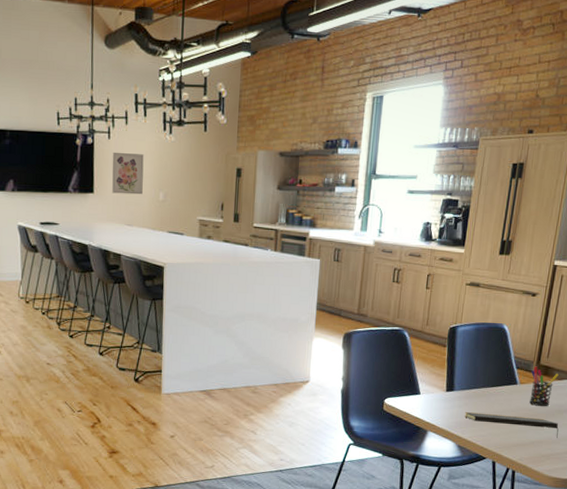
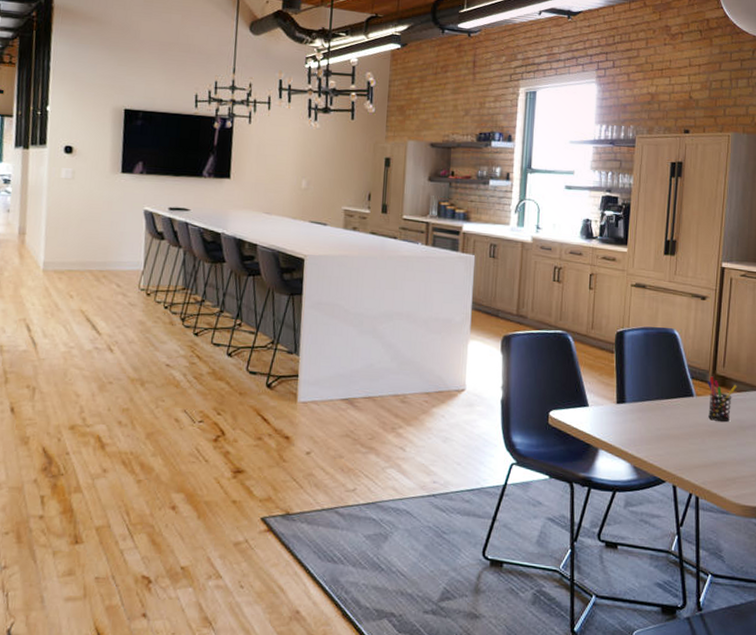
wall art: present [112,152,144,195] -> none [250,136,287,182]
notepad: present [465,412,559,439] -> none [639,427,742,460]

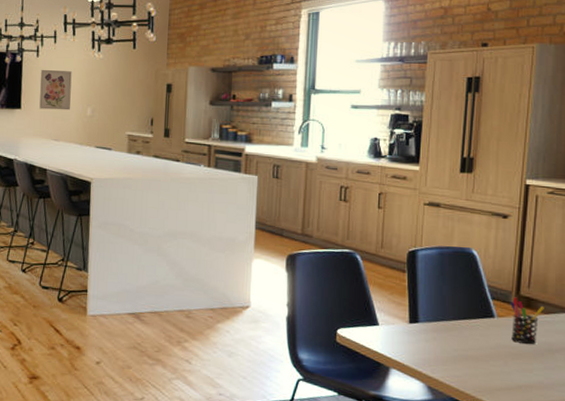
wall art: none [250,136,287,182] -> present [39,69,72,110]

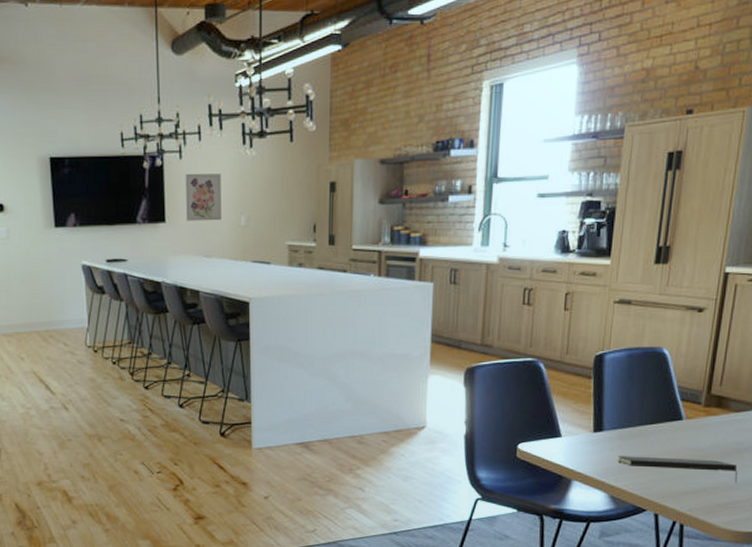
notepad: none [434,348,551,384] -> present [618,456,738,484]
pen holder: present [510,297,544,344] -> none [699,397,736,445]

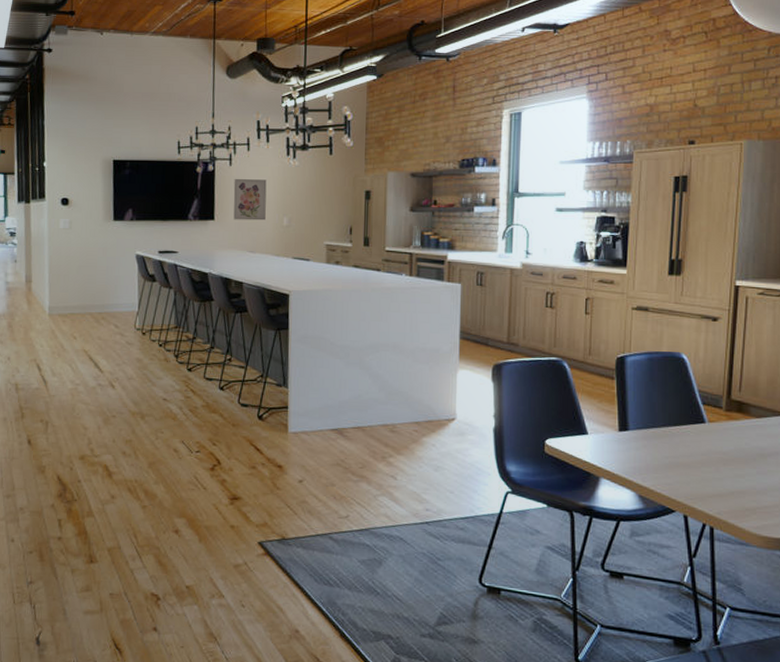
notepad: present [618,456,738,484] -> none [644,456,763,489]

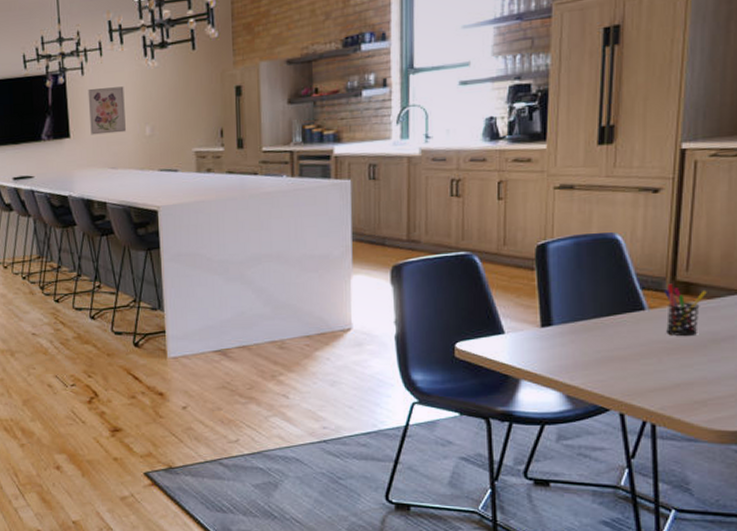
pen holder: none [721,401,756,449] -> present [664,283,707,336]

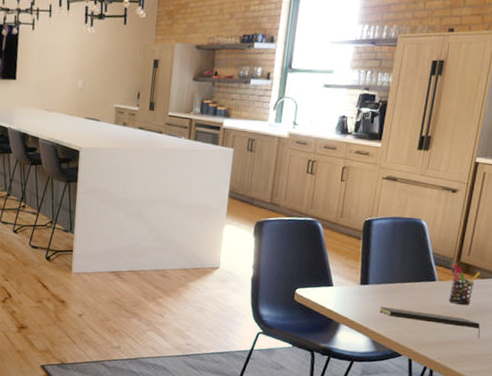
wall art: present [87,86,126,135] -> none [33,42,65,83]
notepad: none [572,351,716,378] -> present [379,307,480,340]

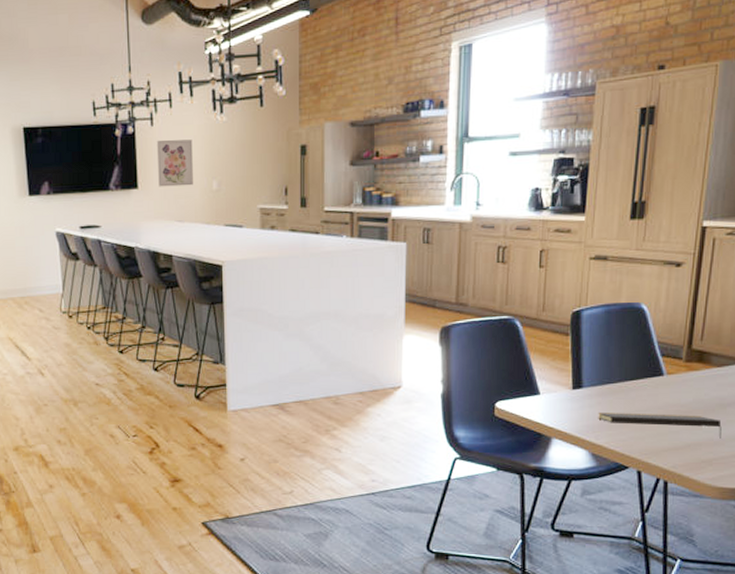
wall art: none [33,42,65,83] -> present [156,139,193,187]
pen holder: present [449,263,481,305] -> none [681,352,718,400]

